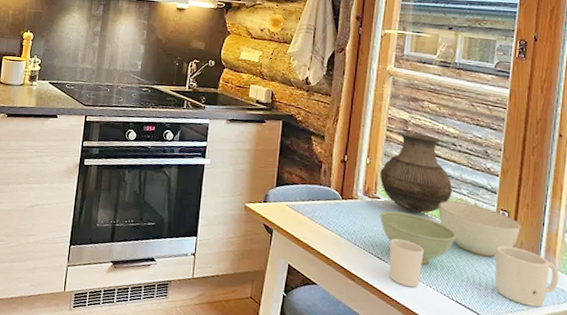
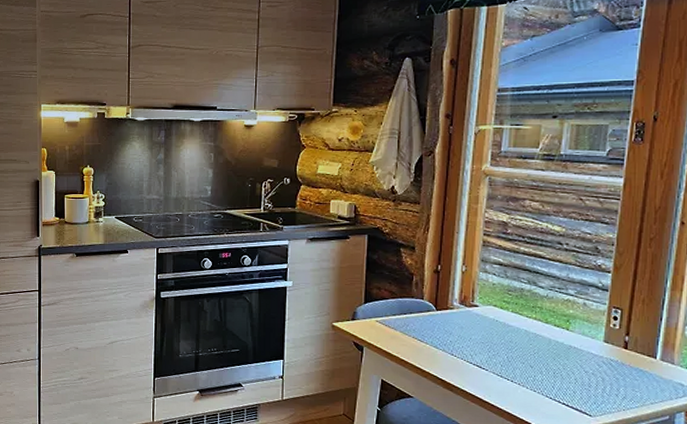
vase: present [380,131,452,214] -> none [477,234,558,319]
bowl: present [380,211,457,264] -> none [478,318,564,369]
mug: present [389,238,424,288] -> none [490,345,527,393]
bowl: present [438,201,521,257] -> none [542,303,635,357]
mug: present [495,245,559,307] -> none [606,344,677,403]

